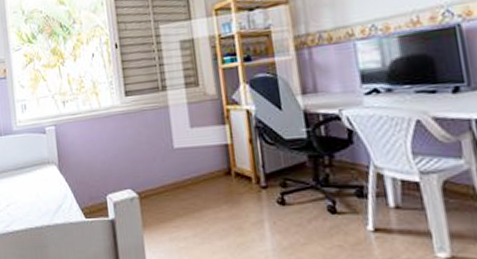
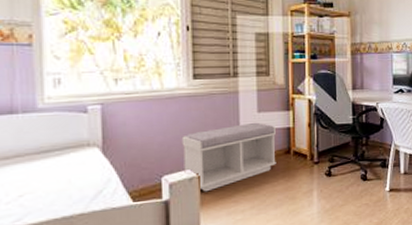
bench: none [120,138,217,214] -> present [181,122,276,192]

